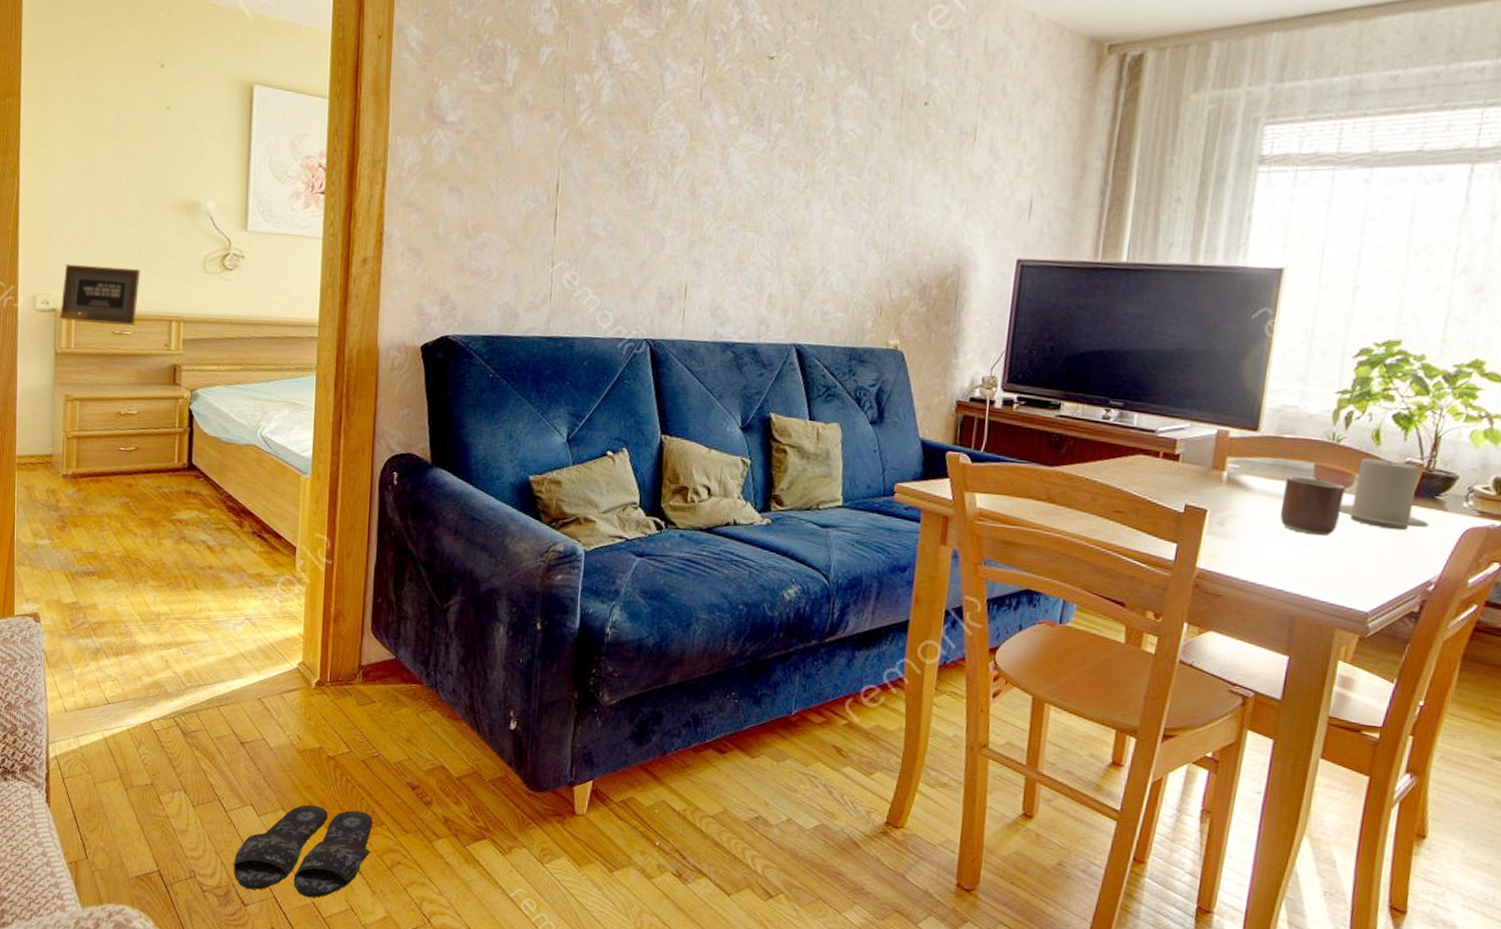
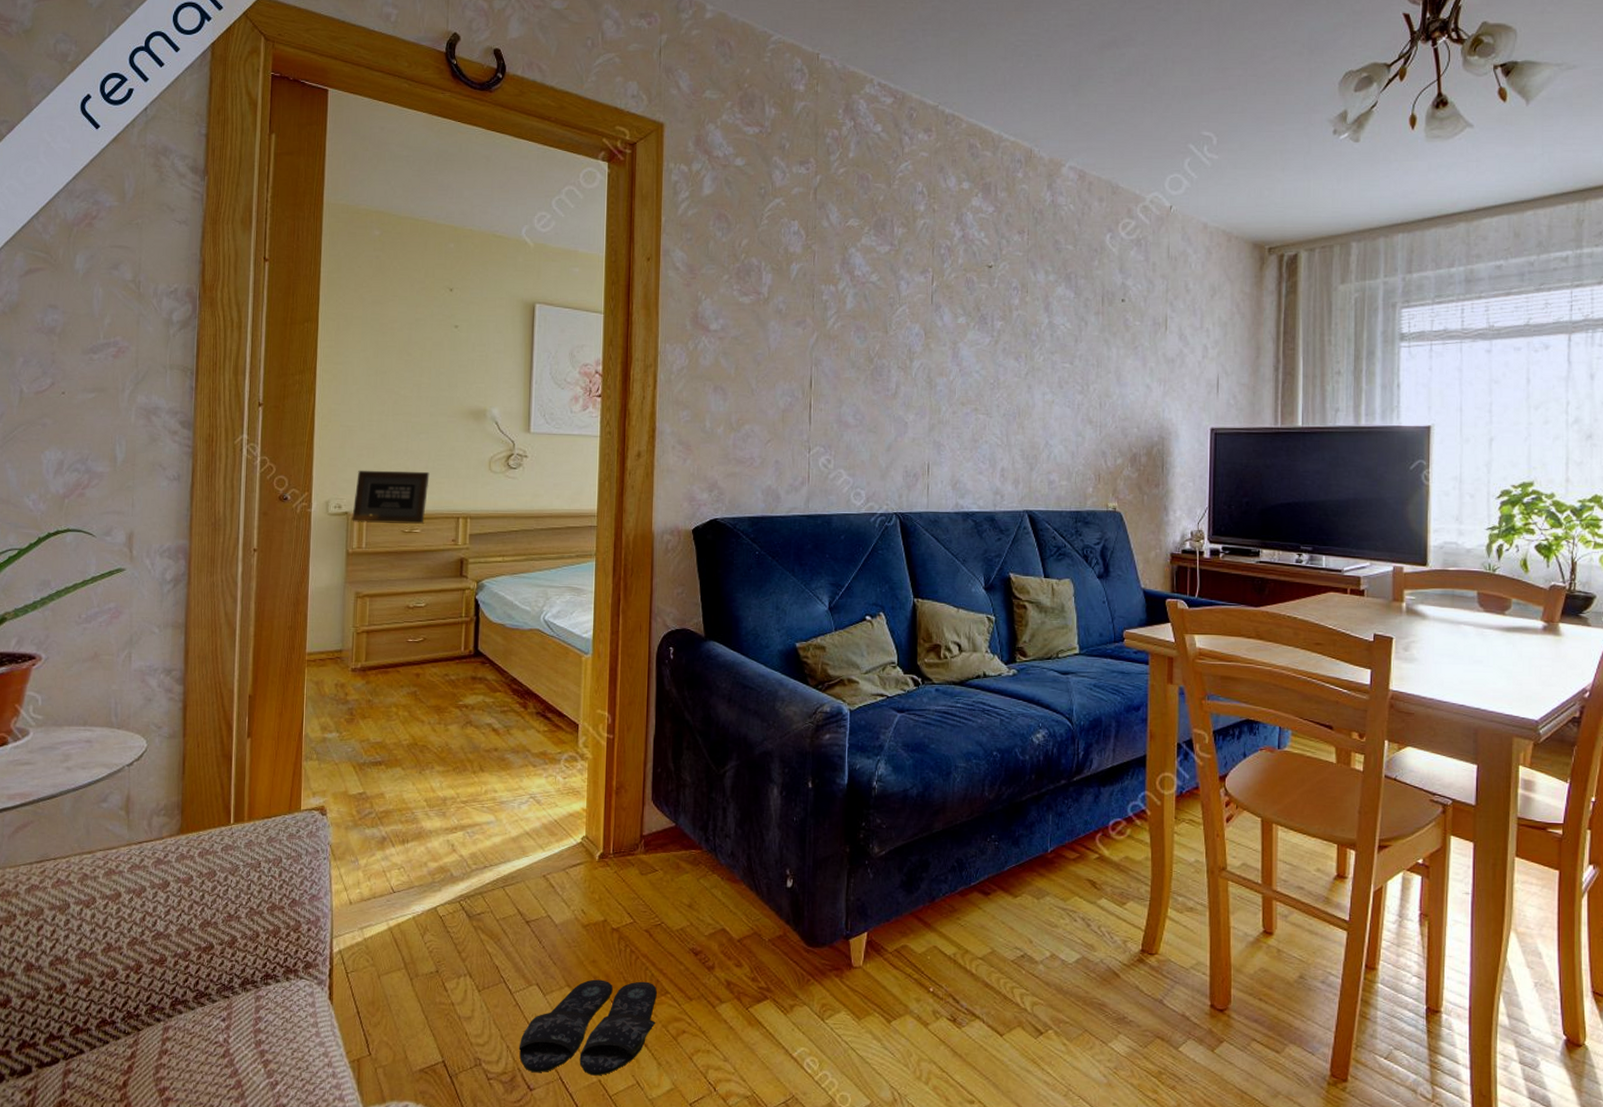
mug: present [1280,476,1346,536] -> none [1454,603,1505,655]
candle: present [1339,457,1430,531] -> none [1503,583,1578,646]

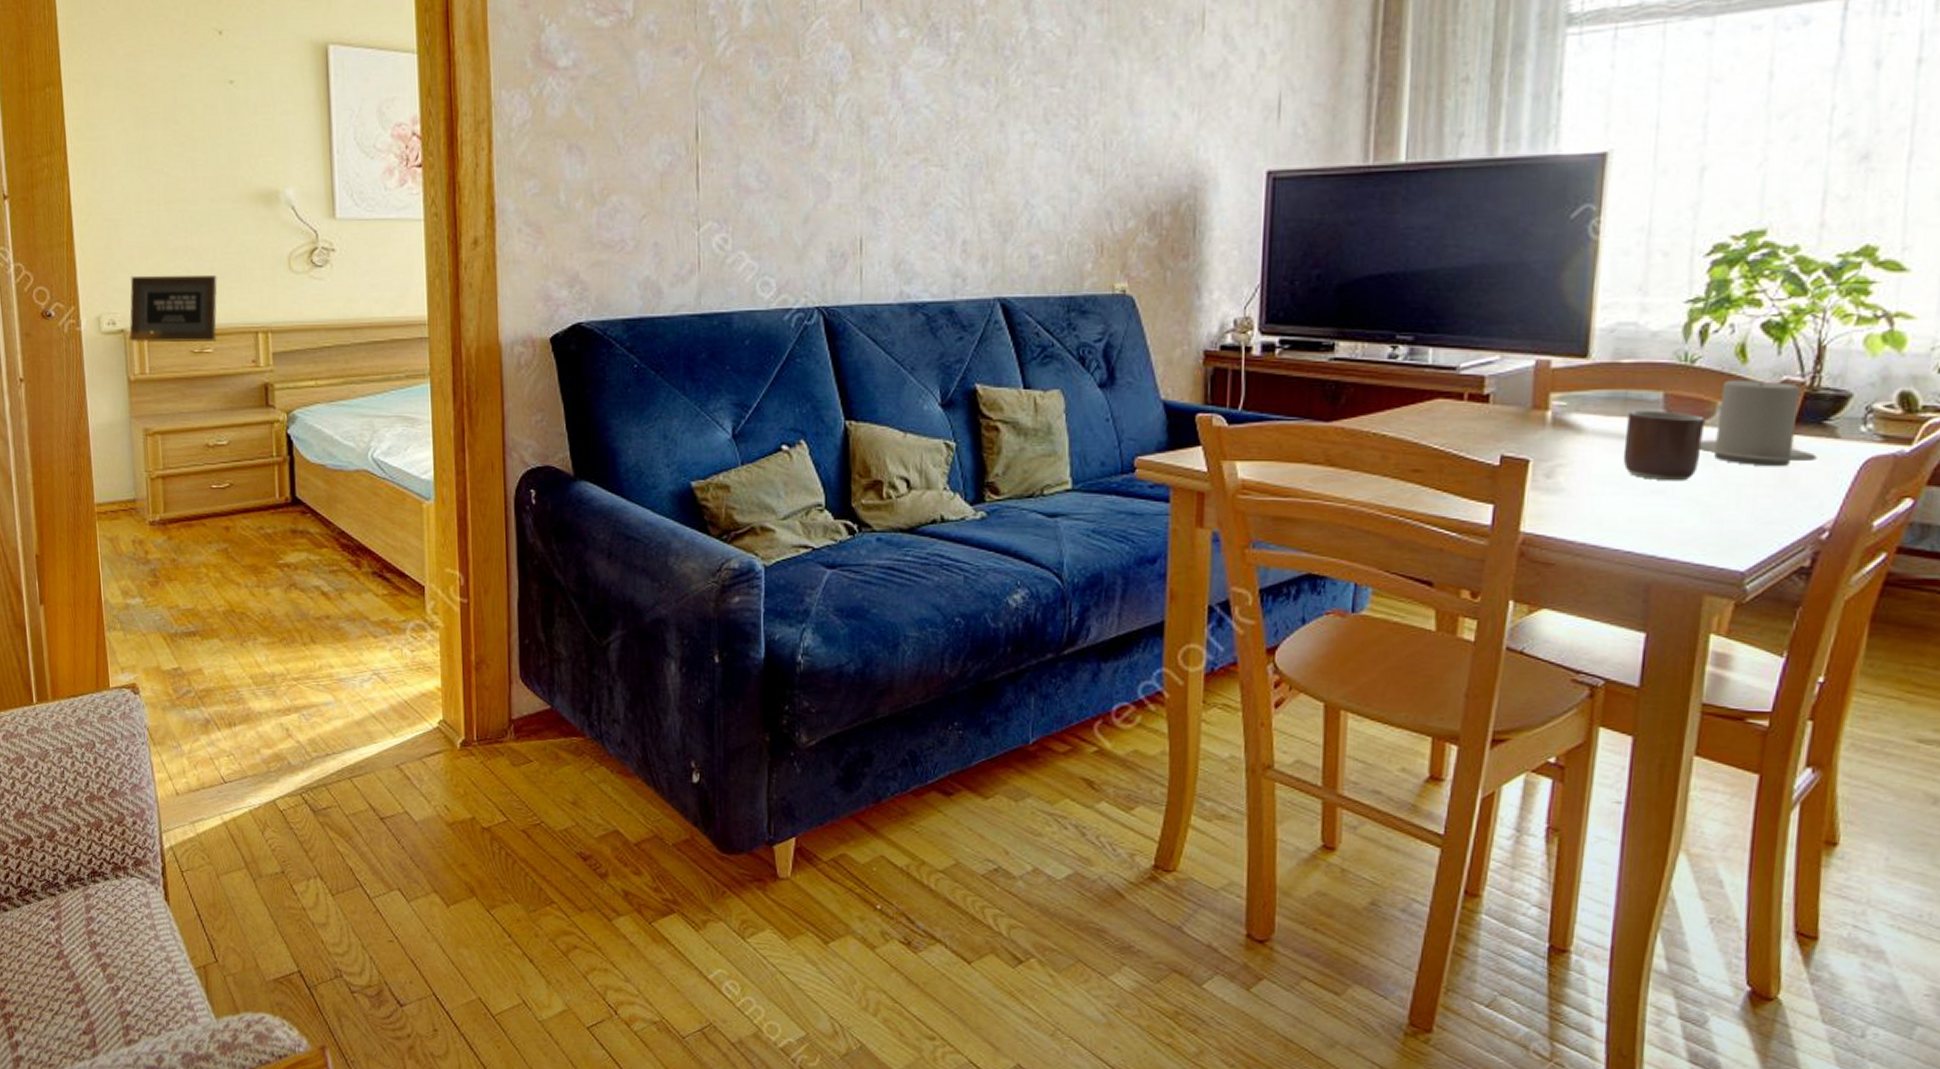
slippers: present [518,979,657,1076] -> none [383,885,541,993]
mug: none [1454,603,1505,655] -> present [1623,410,1706,482]
candle: none [1503,583,1578,646] -> present [1699,379,1818,467]

